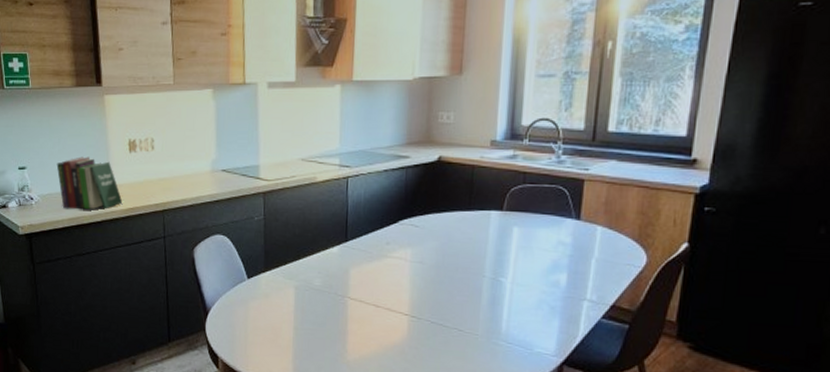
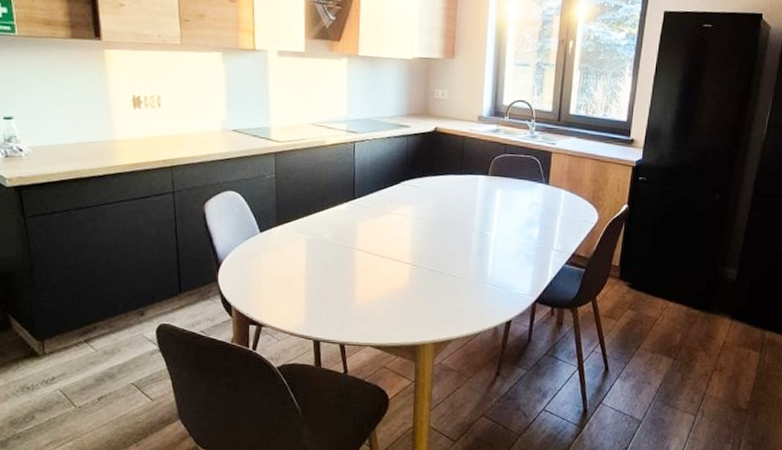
books: present [56,156,123,210] -> none [50,109,127,164]

